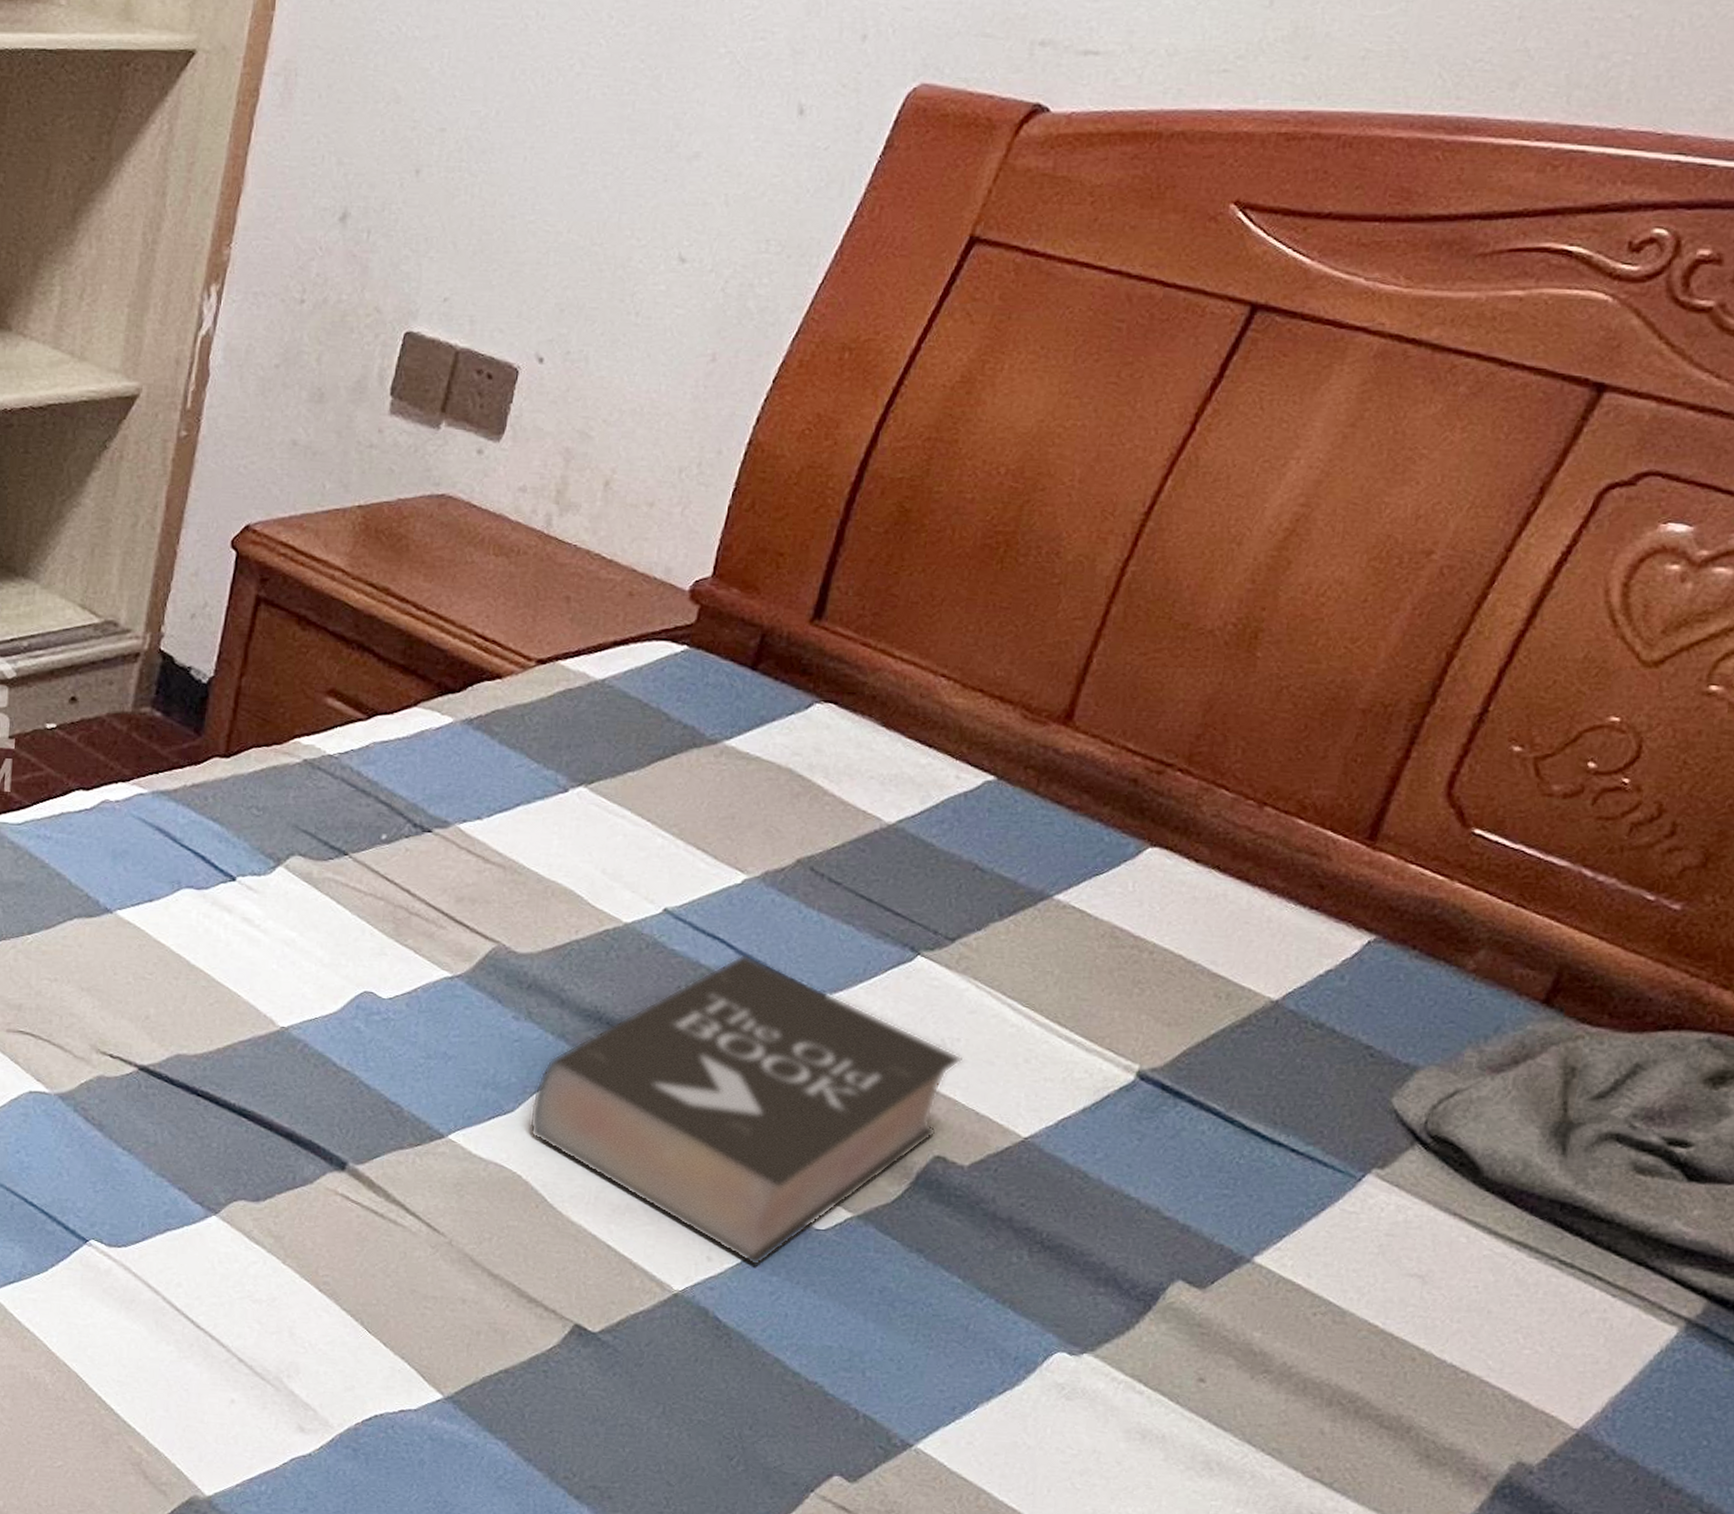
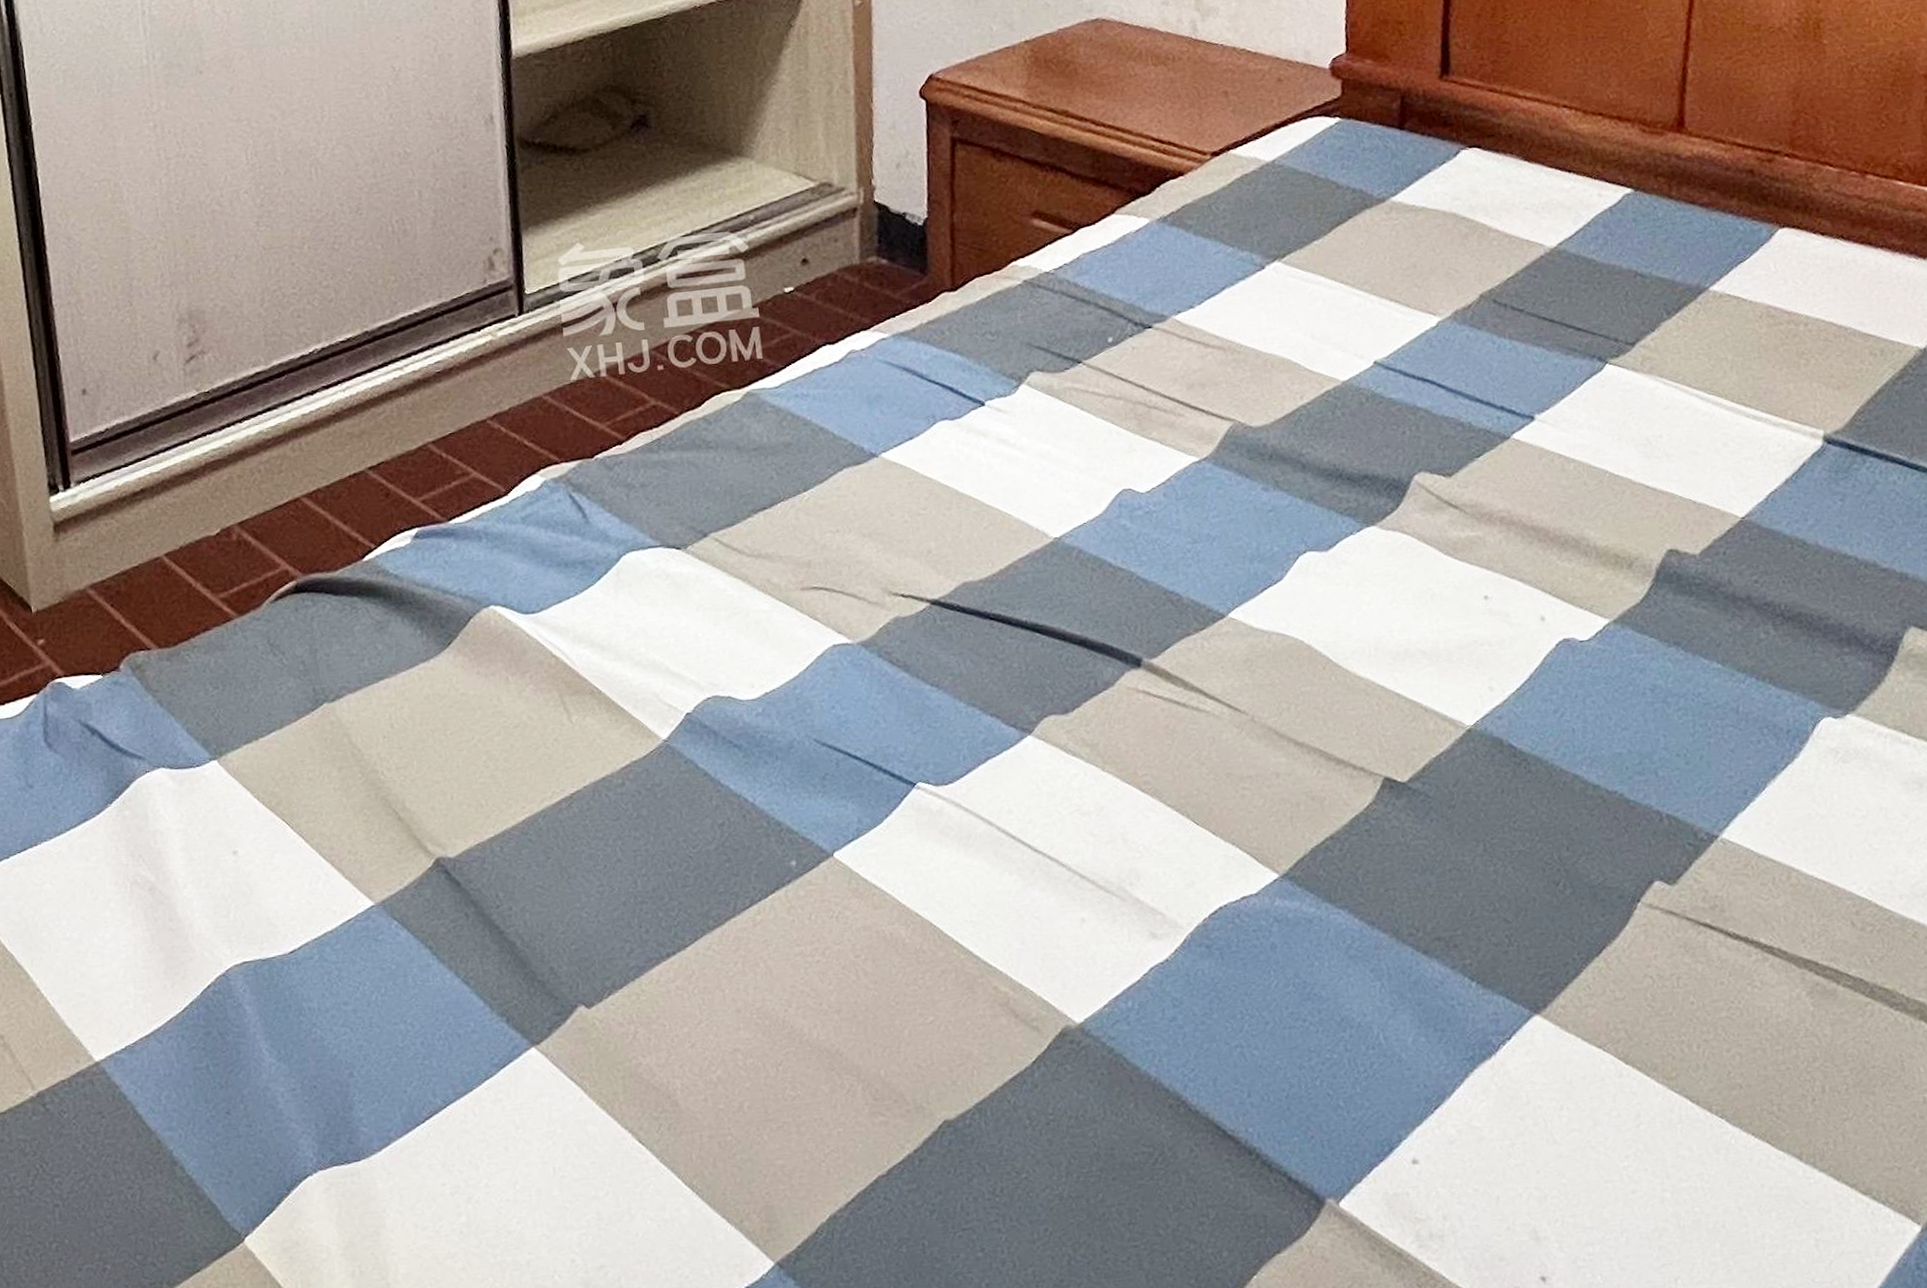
book: present [529,953,962,1266] -> none [1296,390,1669,688]

